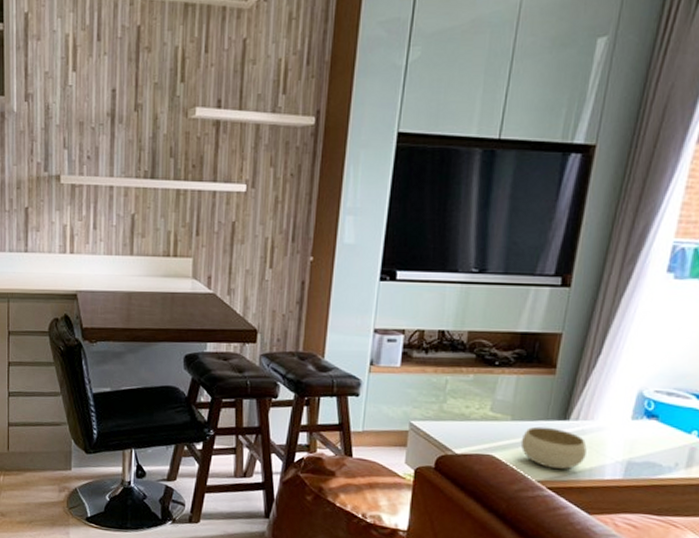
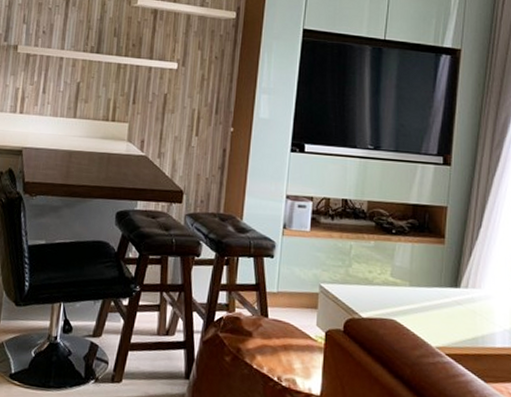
bowl: present [520,426,587,469] -> none [419,293,477,336]

